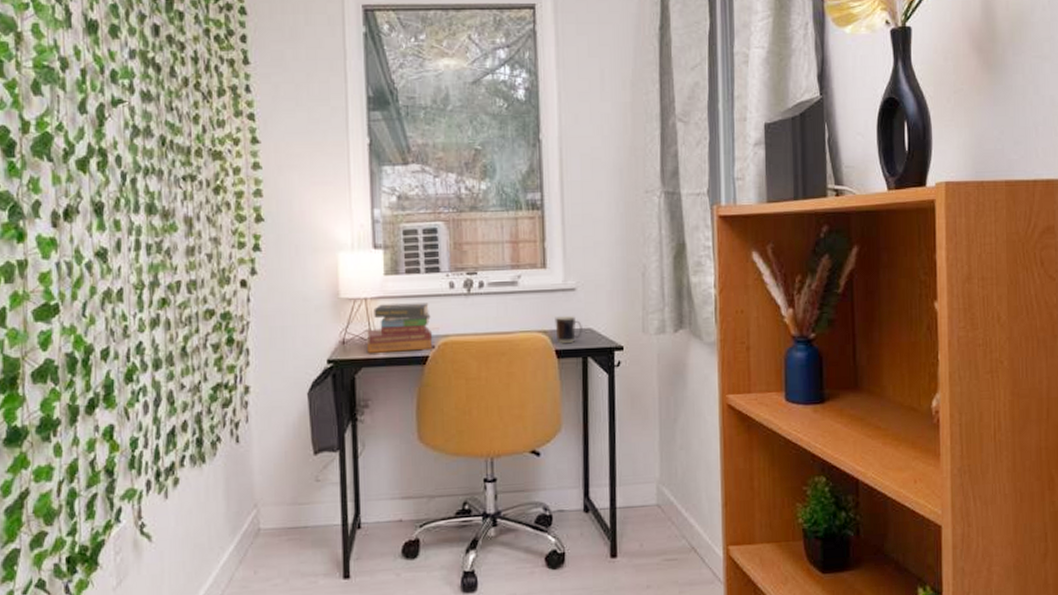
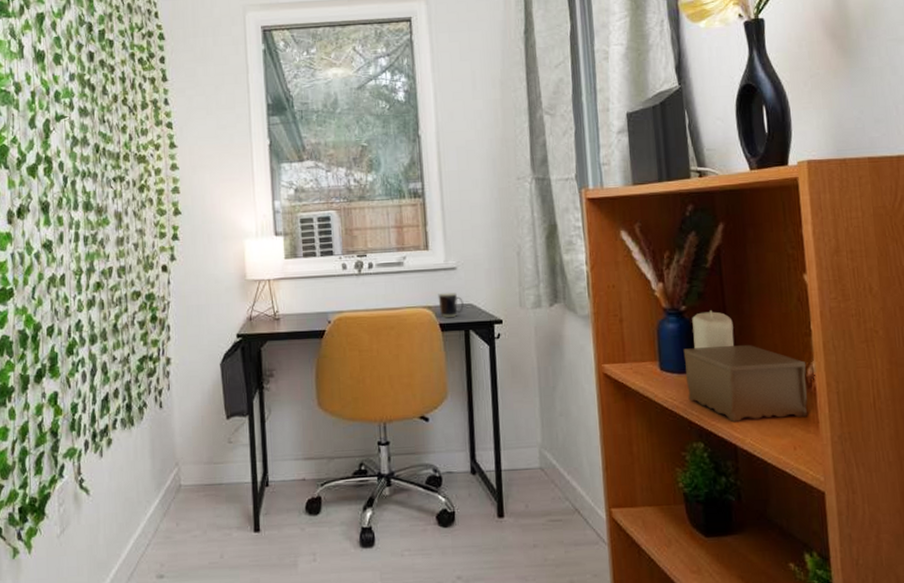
books: present [367,303,433,353] -> none [271,282,329,328]
decorative box: none [810,375,932,456] -> present [683,345,809,423]
candle: none [821,338,862,379] -> present [692,310,735,349]

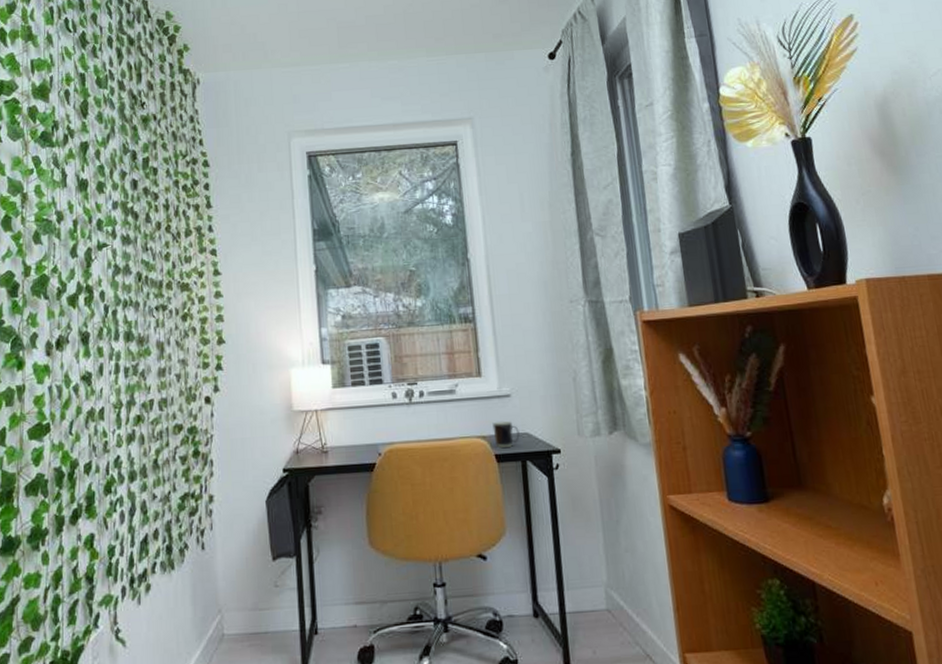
decorative box: present [683,345,809,423] -> none [751,472,888,557]
candle: present [692,310,735,349] -> none [758,436,805,478]

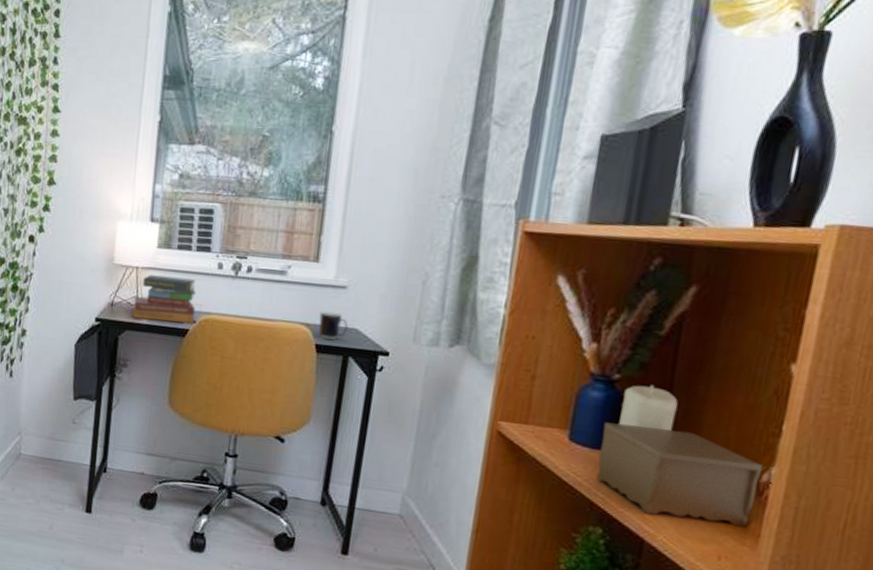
books: none [318,412,379,462] -> present [133,275,196,324]
decorative box: none [751,472,888,557] -> present [596,422,764,528]
candle: none [758,436,805,478] -> present [619,385,678,432]

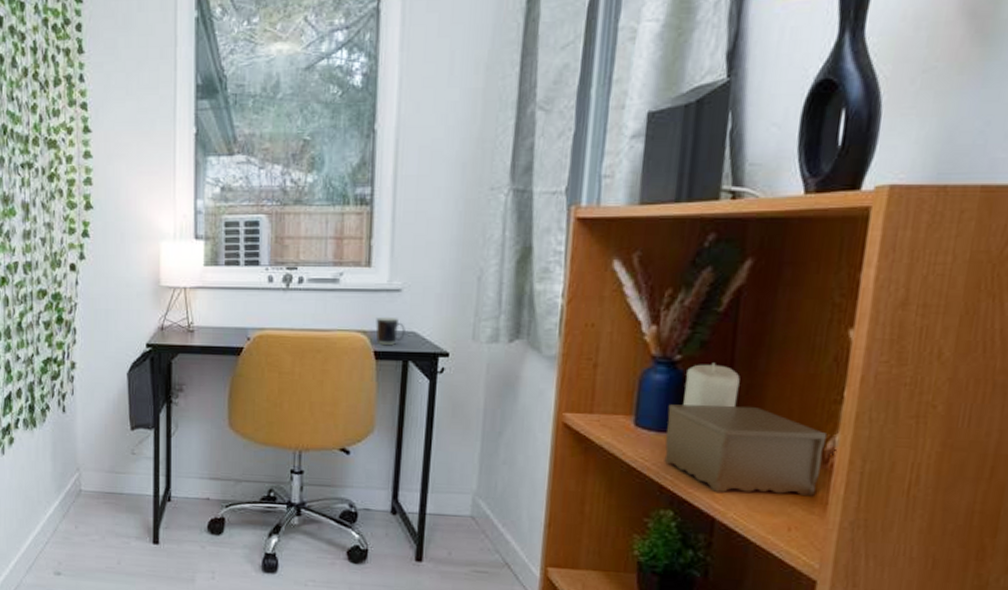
books: present [133,275,196,324] -> none [185,294,249,342]

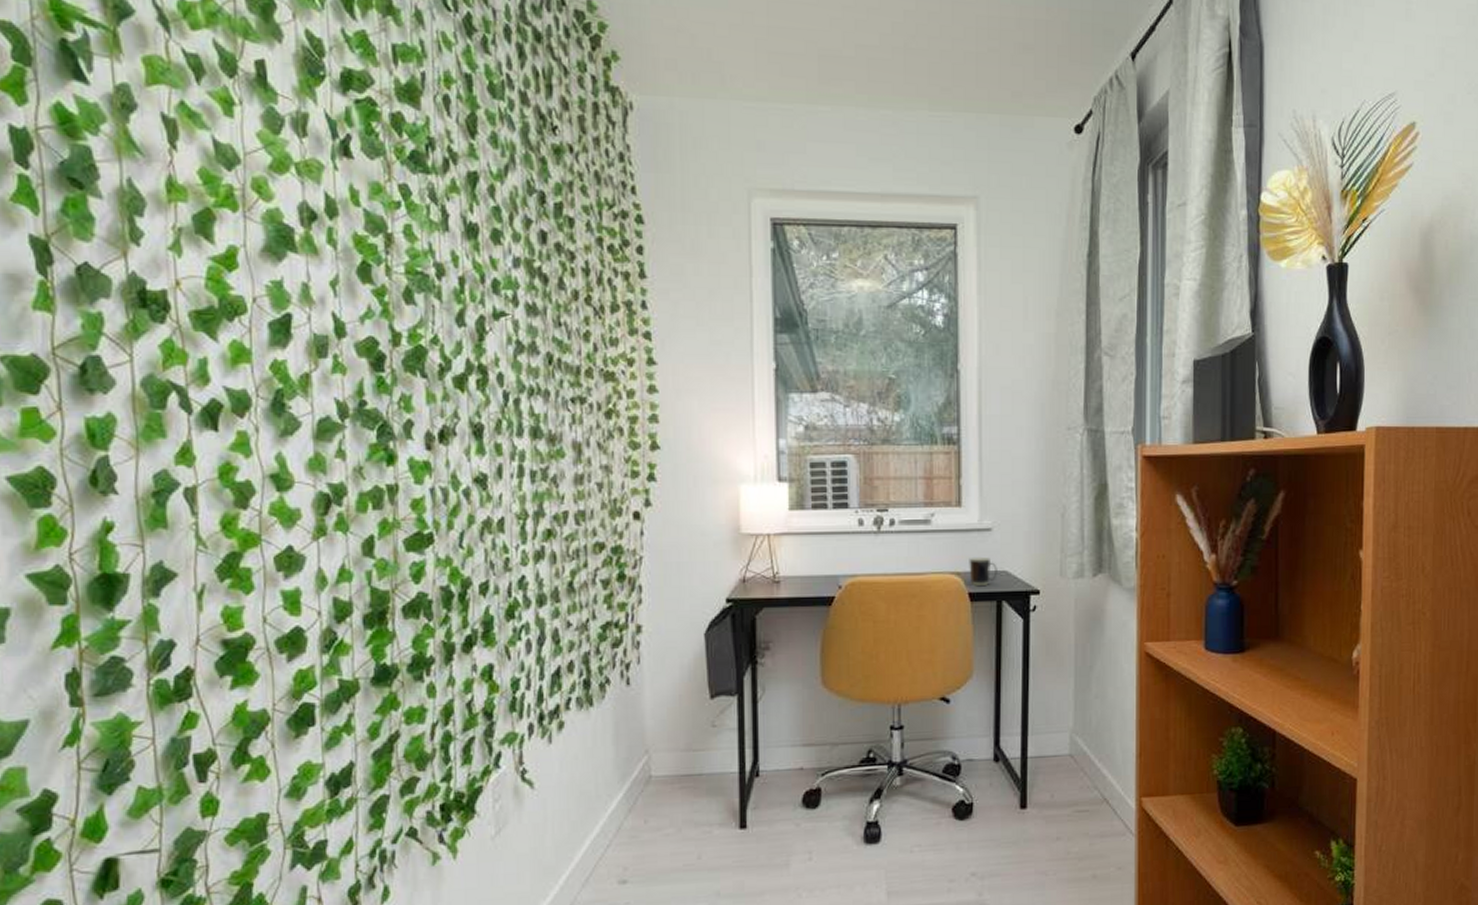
decorative box: present [664,404,828,497] -> none [1230,624,1353,707]
candle: present [683,363,740,408] -> none [1242,586,1284,628]

